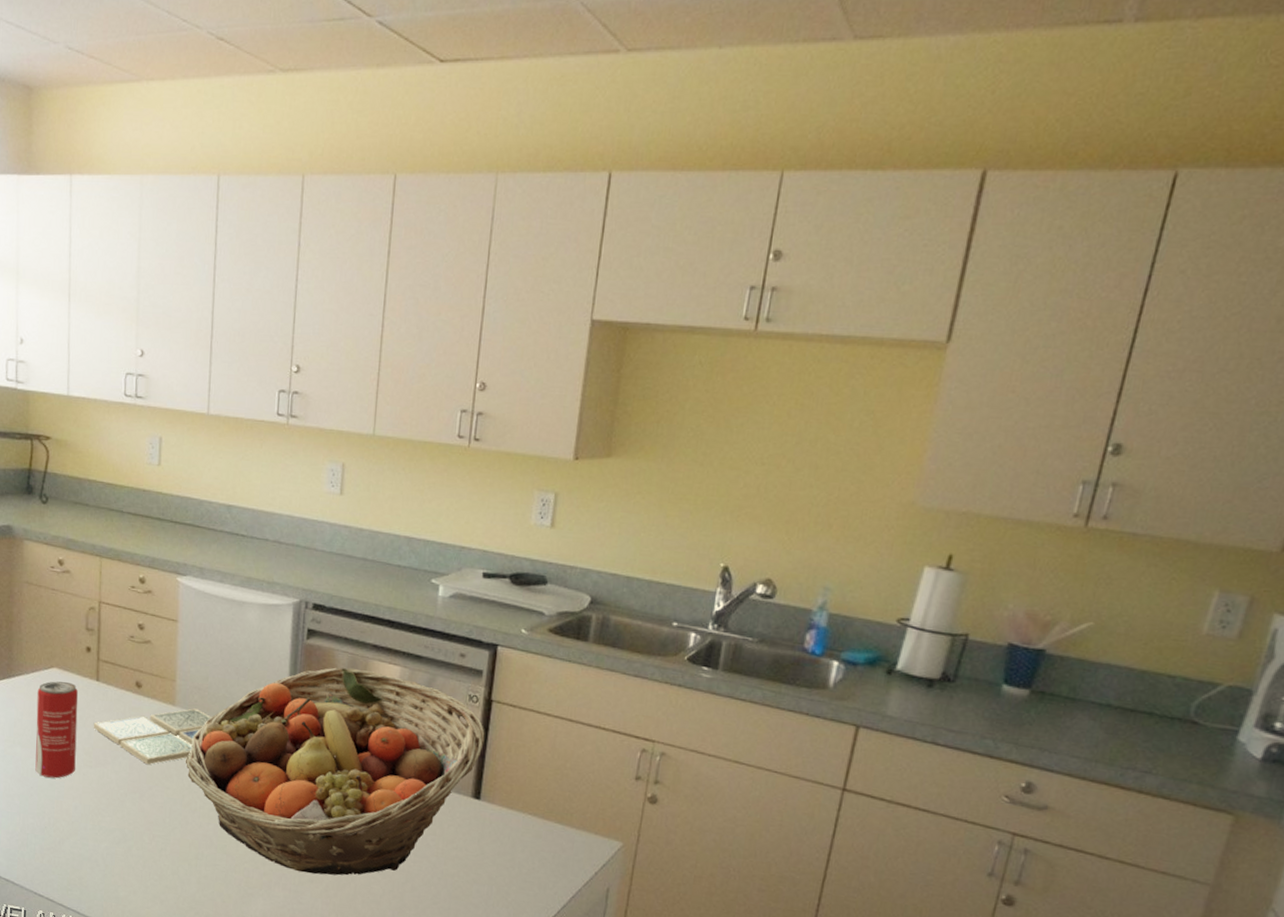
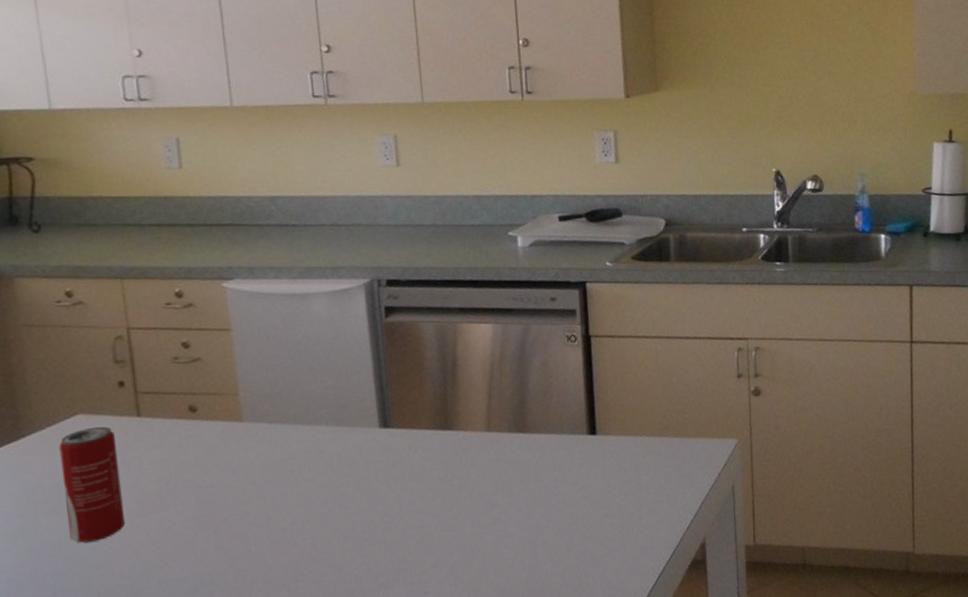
drink coaster: present [93,708,211,765] -> none [140,418,289,495]
fruit basket: present [186,667,485,876] -> none [265,334,590,561]

